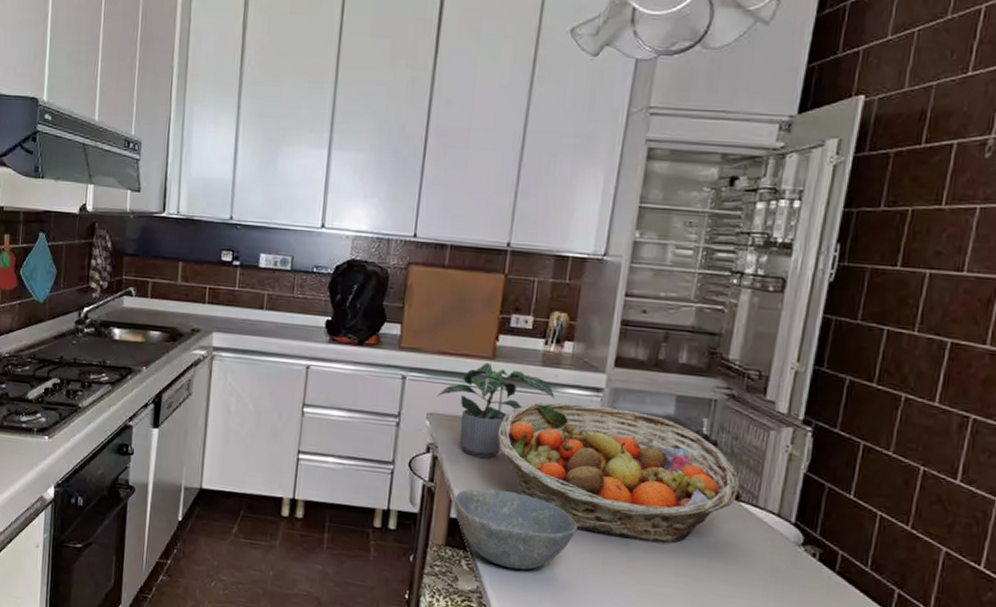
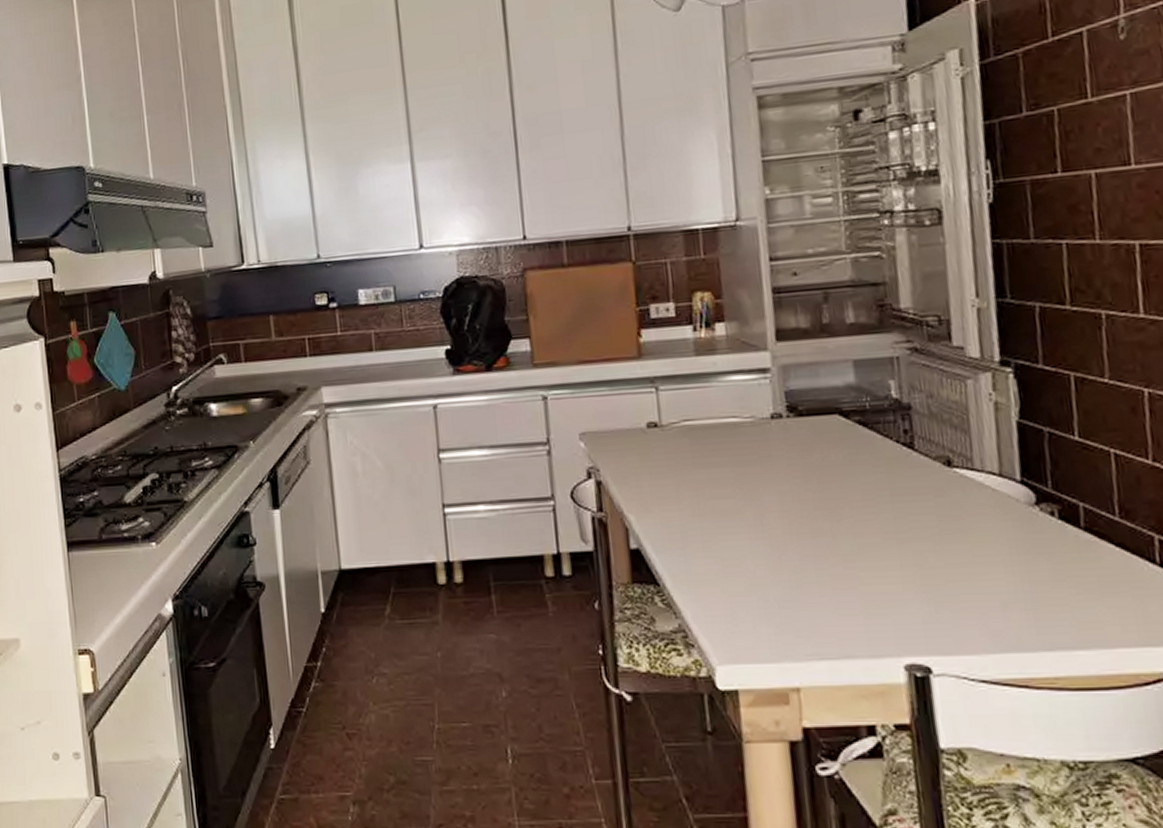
potted plant: present [436,363,555,458] -> none [586,363,718,474]
bowl: present [454,489,579,570] -> none [631,505,779,596]
fruit basket: present [497,402,740,543] -> none [663,387,949,536]

